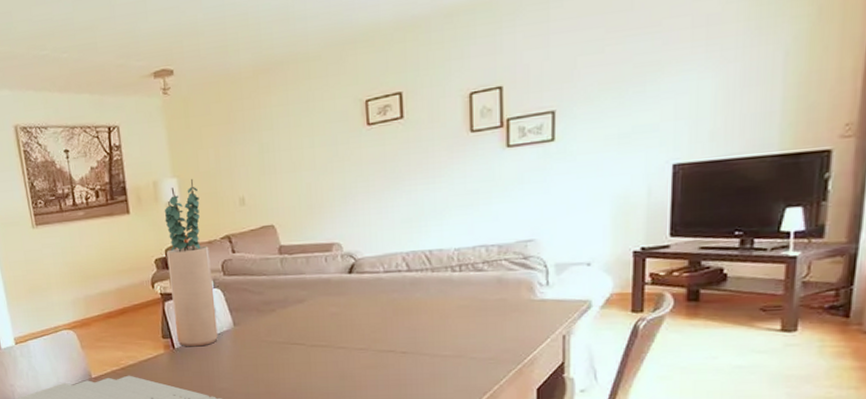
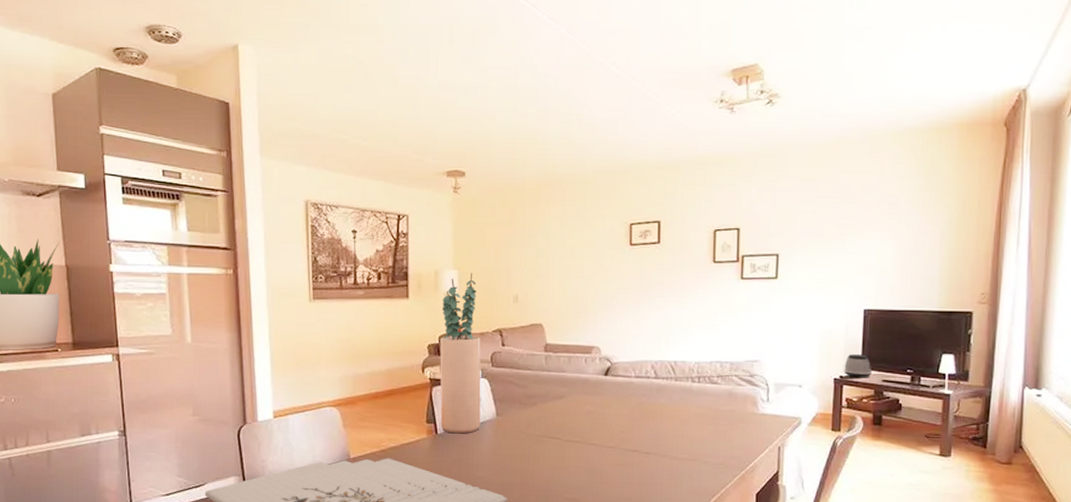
speaker: none [646,219,686,248] -> present [844,354,873,378]

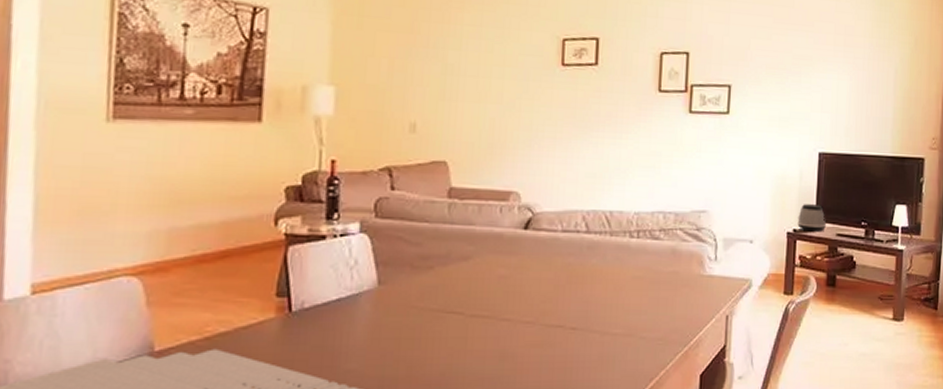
vase: present [440,273,481,434] -> none [297,91,362,311]

